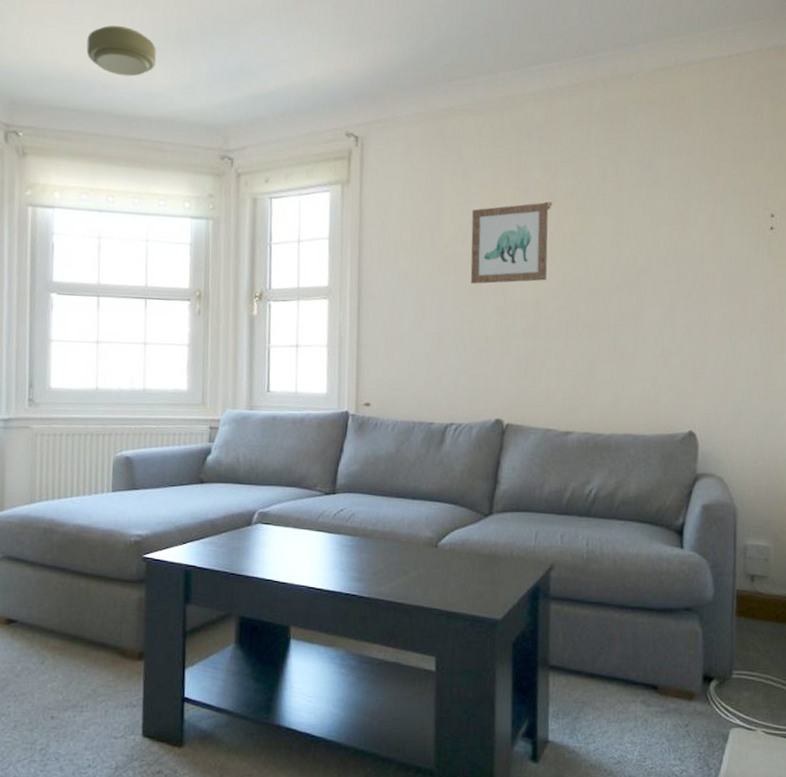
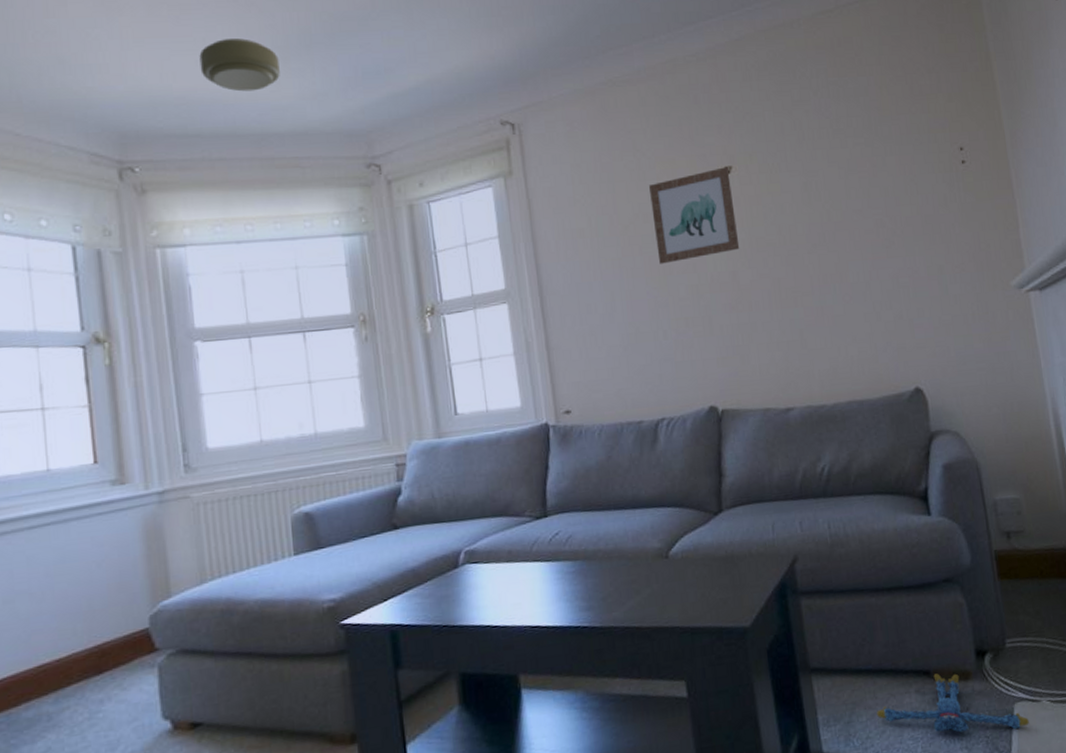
plush toy: none [603,690,742,752] -> present [877,673,1029,733]

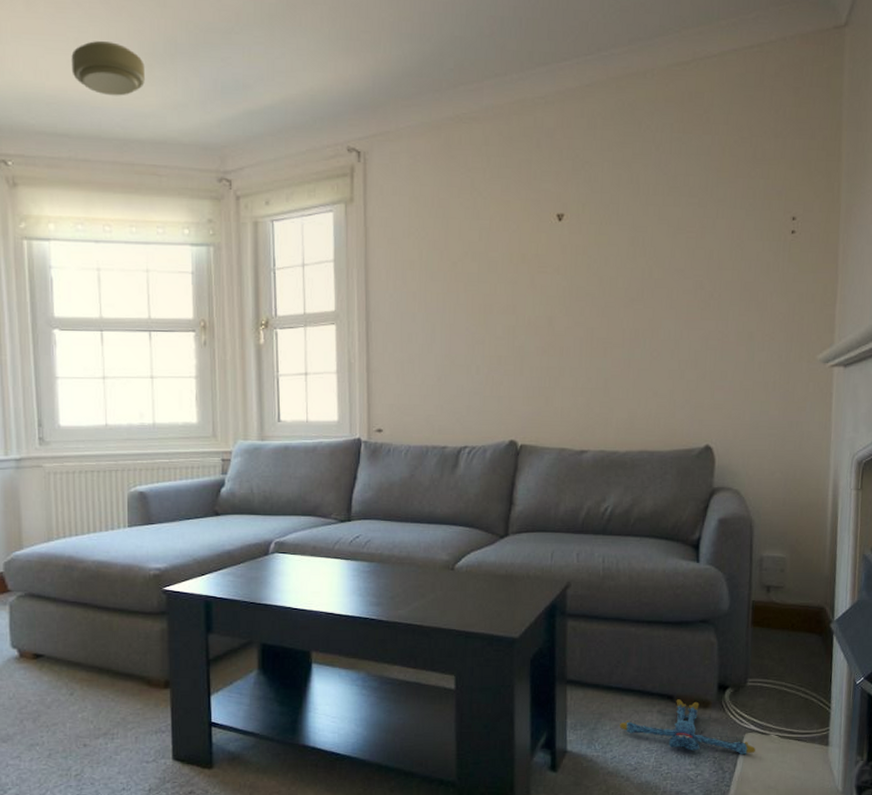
wall art: present [649,167,740,264] -> none [481,214,561,303]

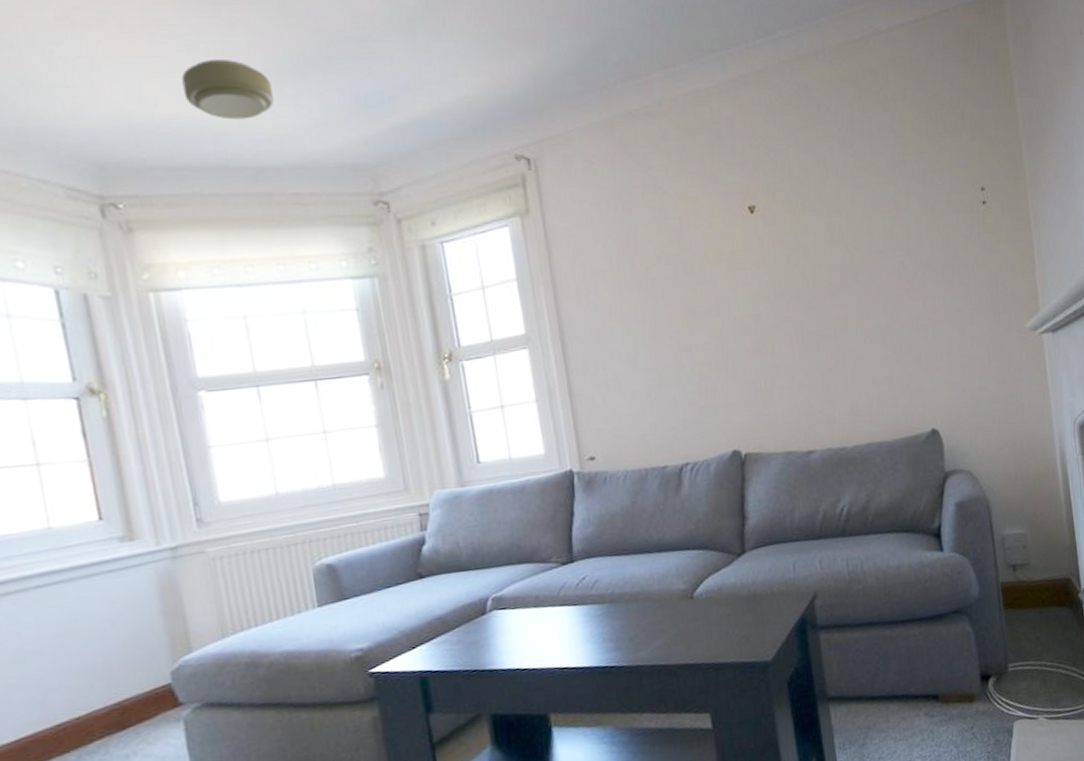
plush toy: present [620,699,755,755] -> none [889,697,1027,750]

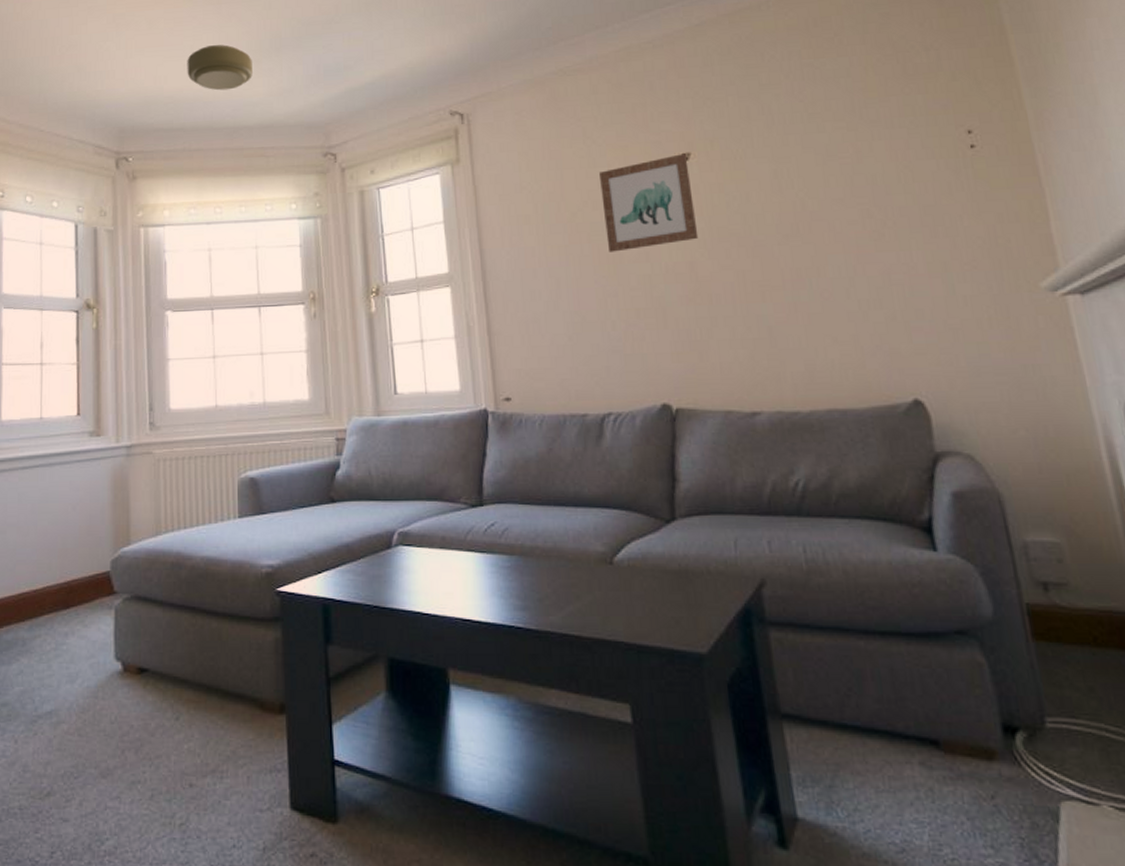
wall art: none [671,206,763,307] -> present [599,153,699,252]

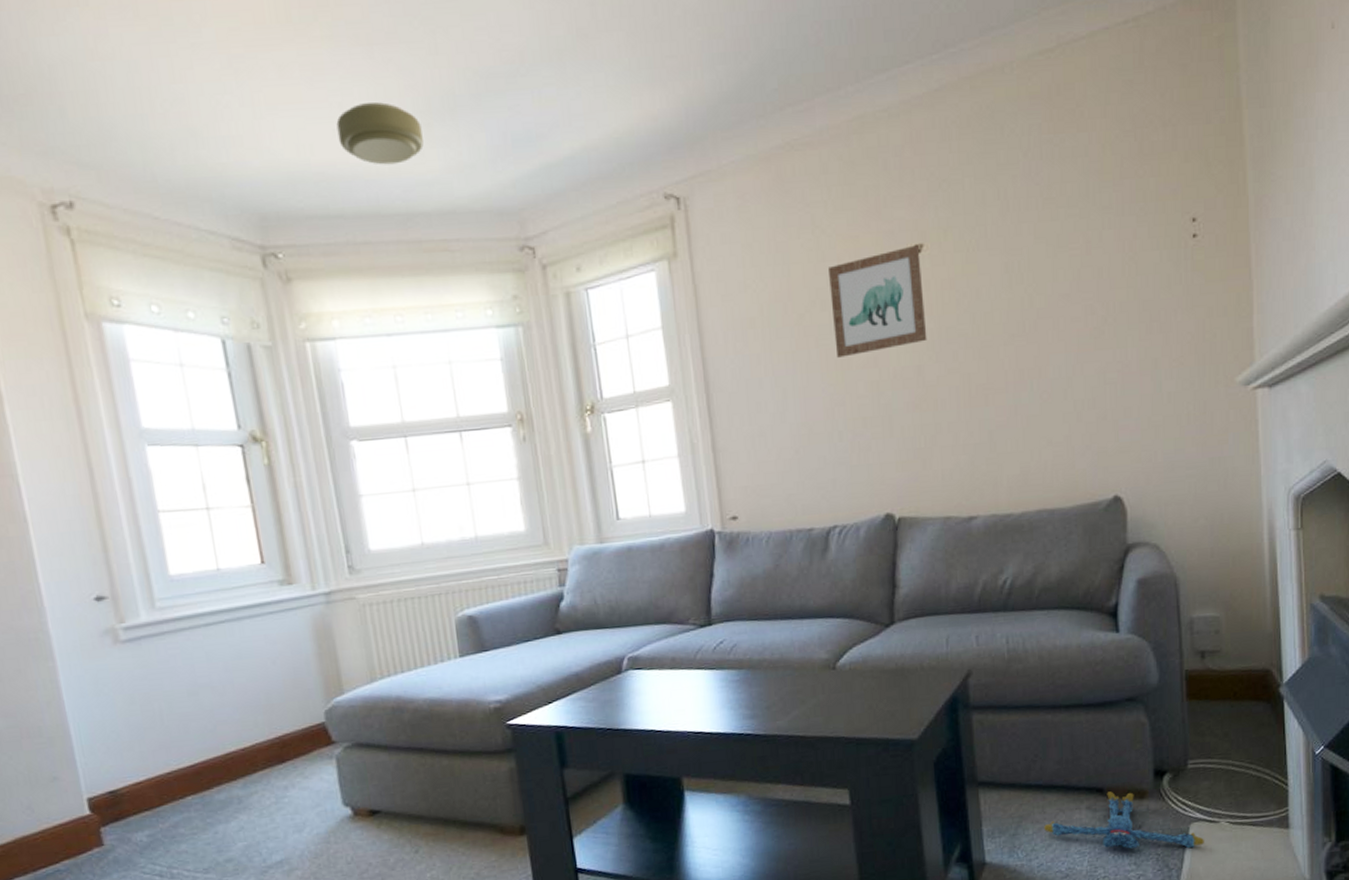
plush toy: none [867,746,1083,837] -> present [1044,791,1204,849]

